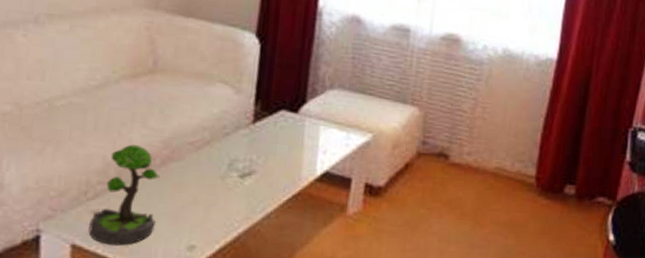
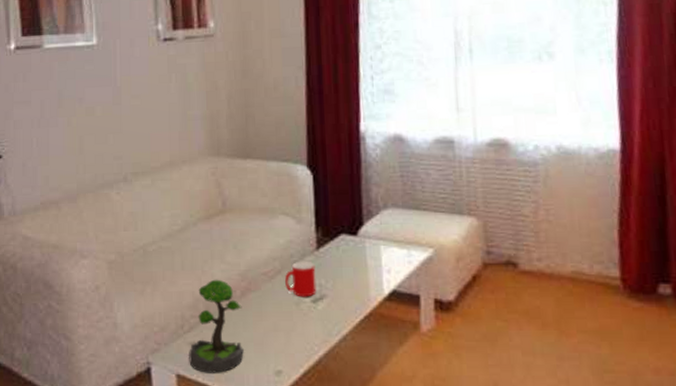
cup: none [211,133,249,172] -> present [284,261,317,297]

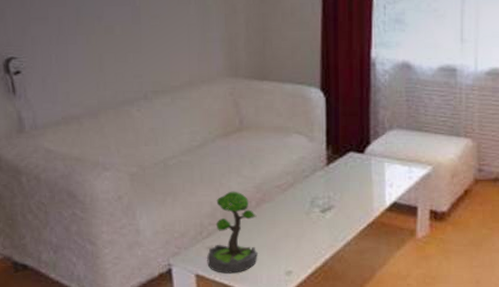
cup: present [284,261,317,297] -> none [296,175,325,208]

